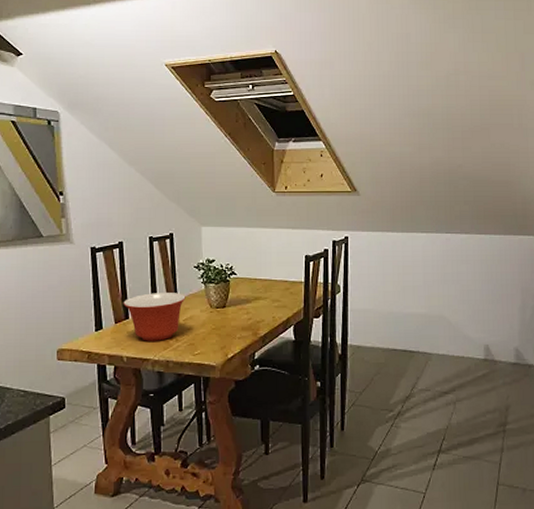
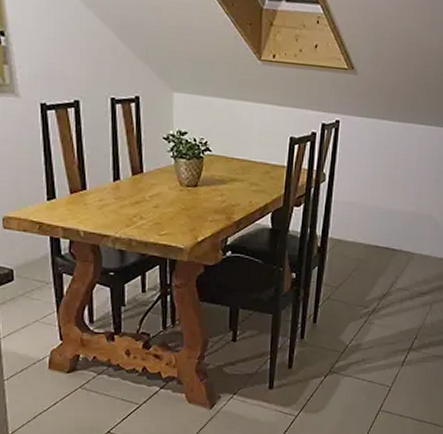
mixing bowl: present [123,293,186,341] -> none [79,163,153,217]

